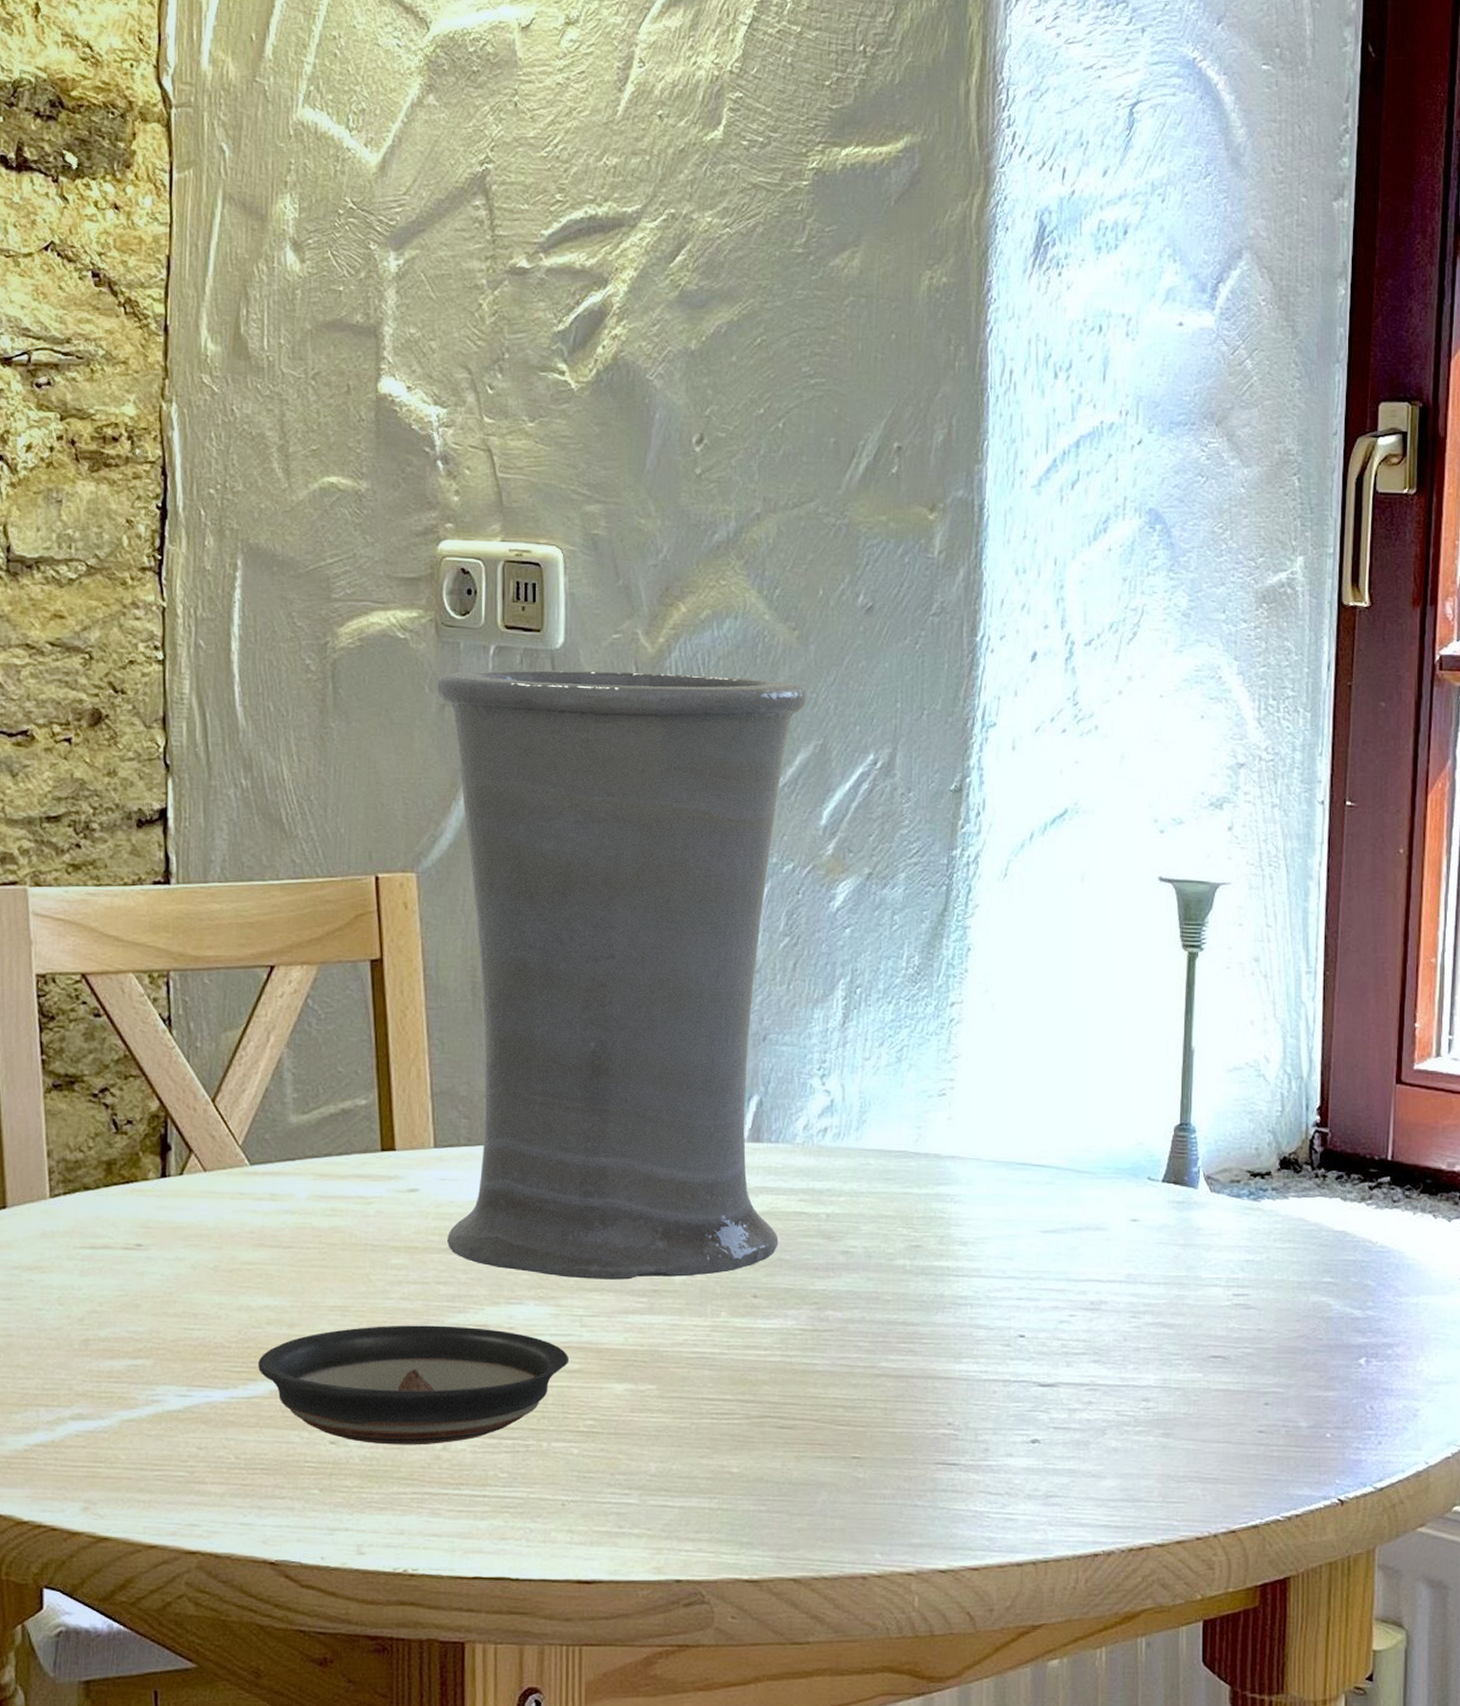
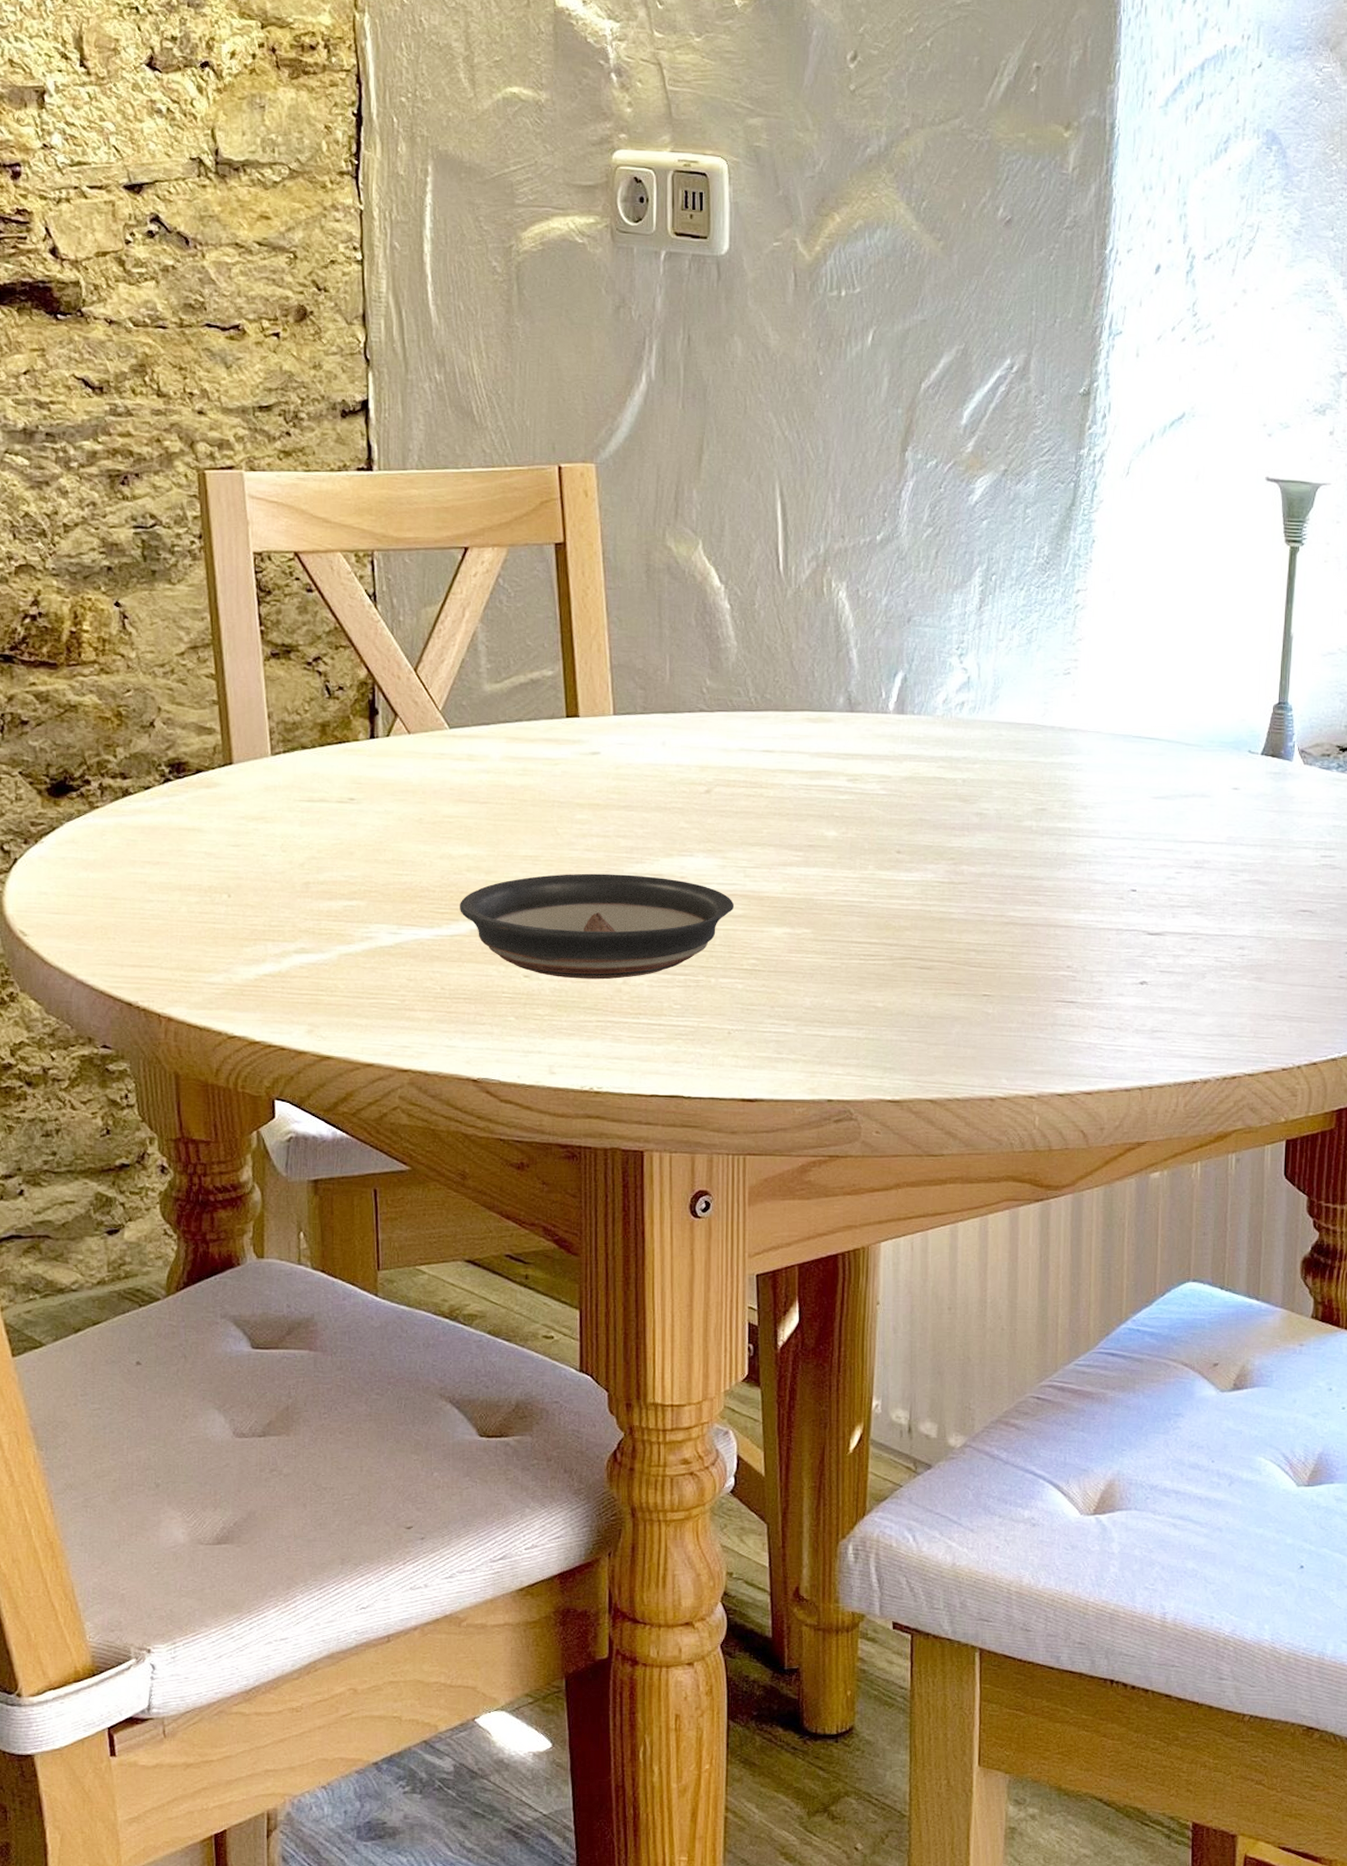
vase: present [436,670,807,1280] -> none [612,274,951,836]

